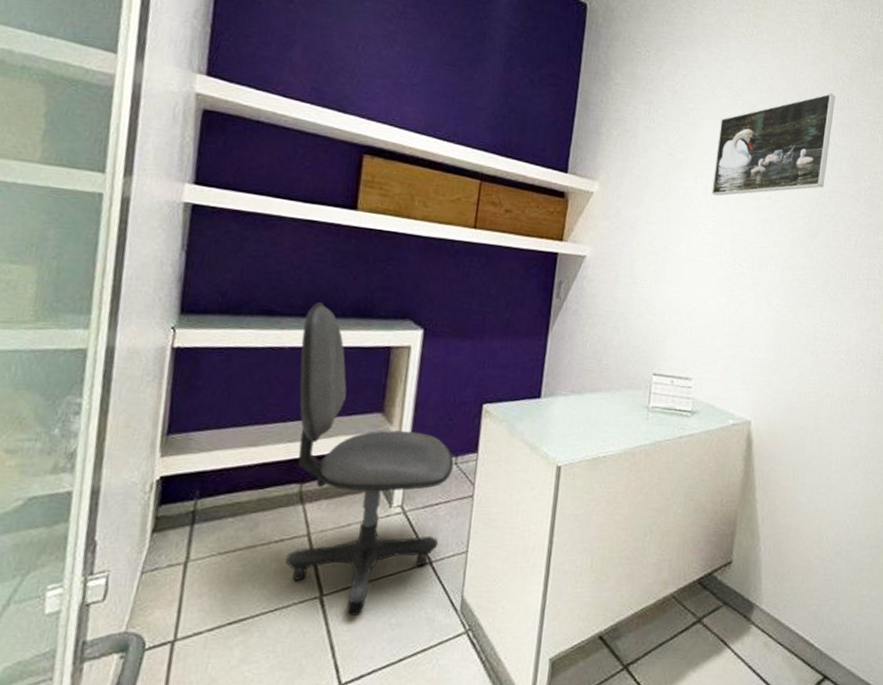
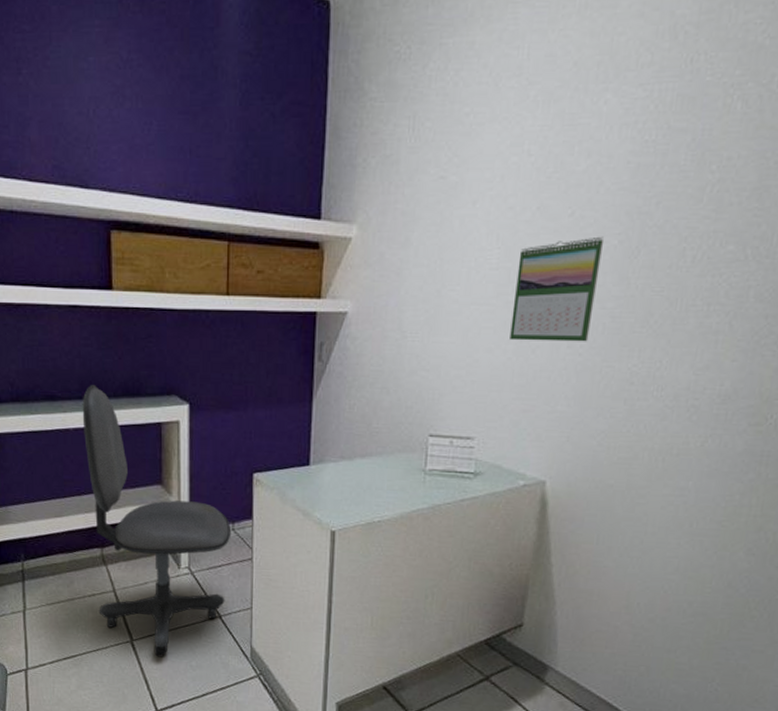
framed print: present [711,93,835,196] -> none [495,54,672,222]
calendar: none [722,217,793,301] -> present [510,236,604,342]

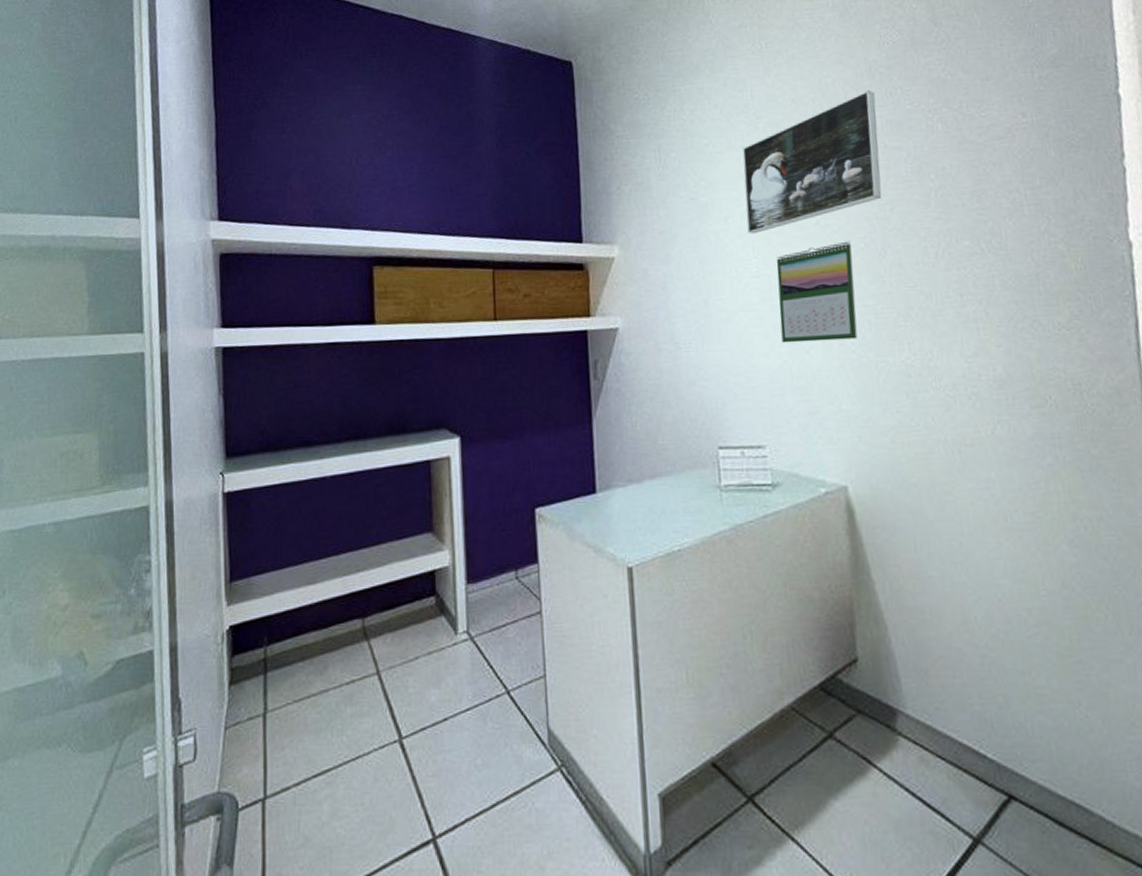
office chair: present [82,385,232,658] -> none [341,425,515,758]
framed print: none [495,54,672,222] -> present [742,90,882,234]

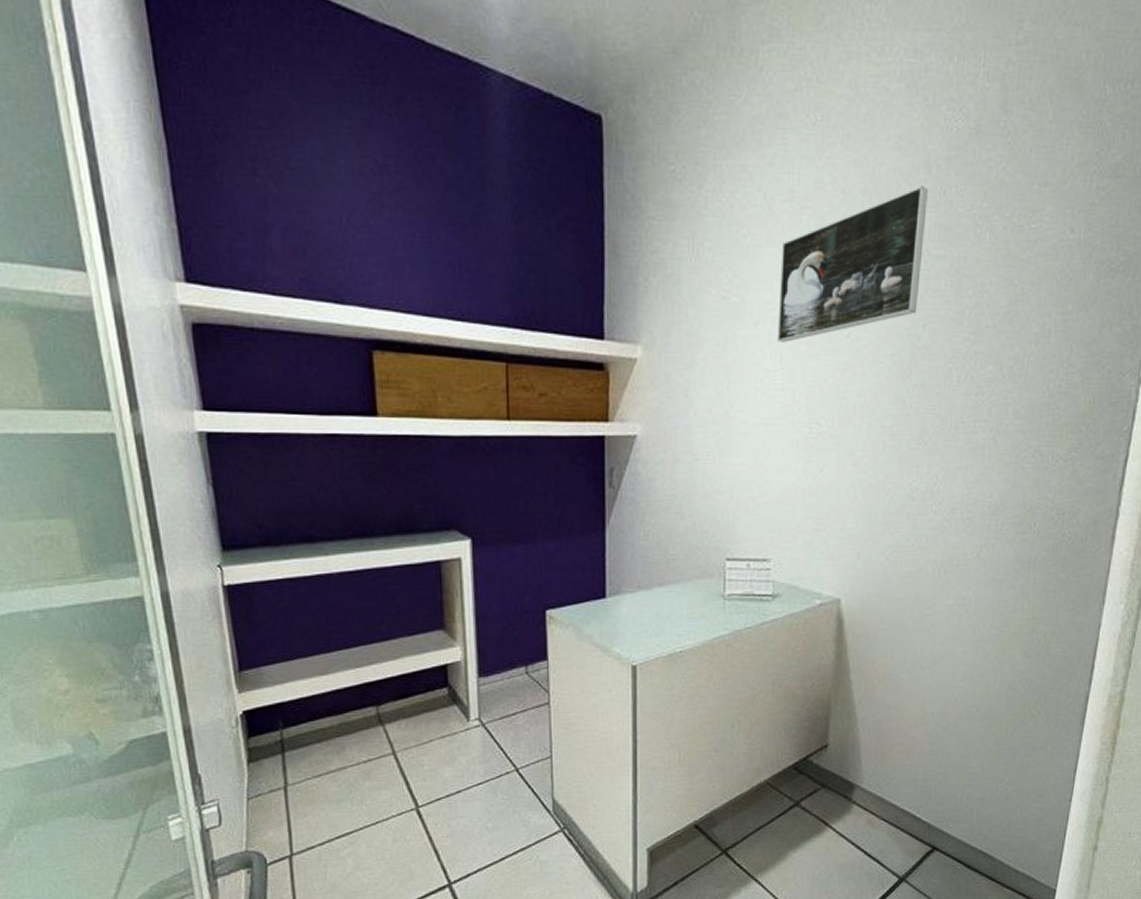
calendar: present [776,241,858,343] -> none [798,357,880,460]

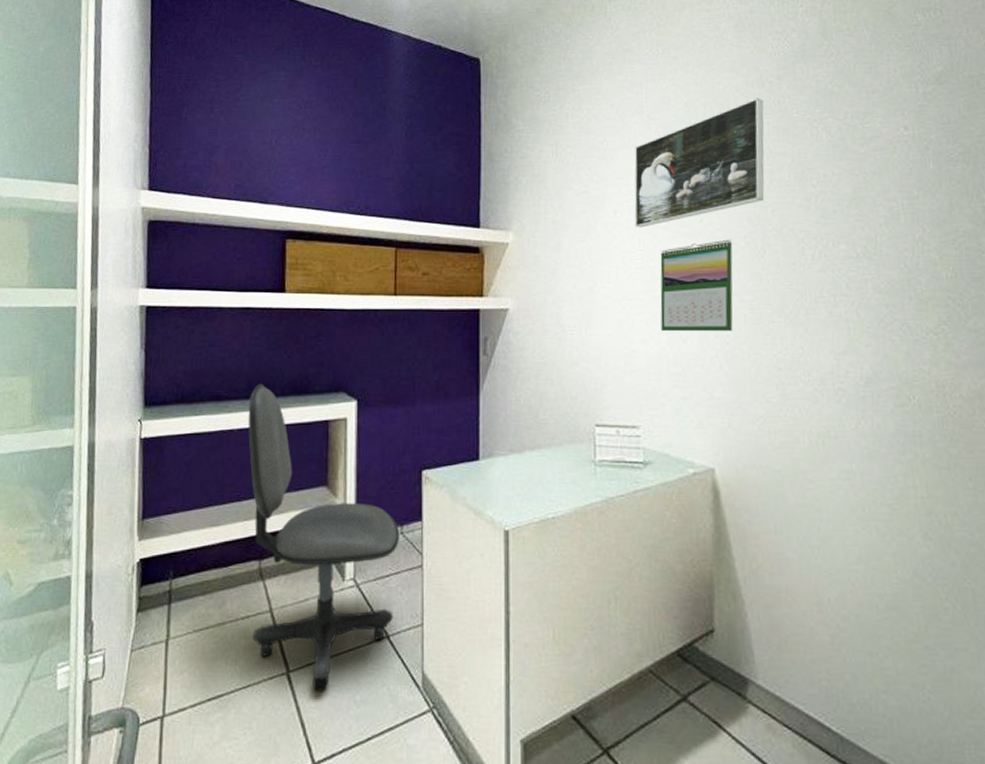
office chair: none [347,523,525,823] -> present [248,384,400,692]
calendar: none [798,357,880,460] -> present [660,239,733,332]

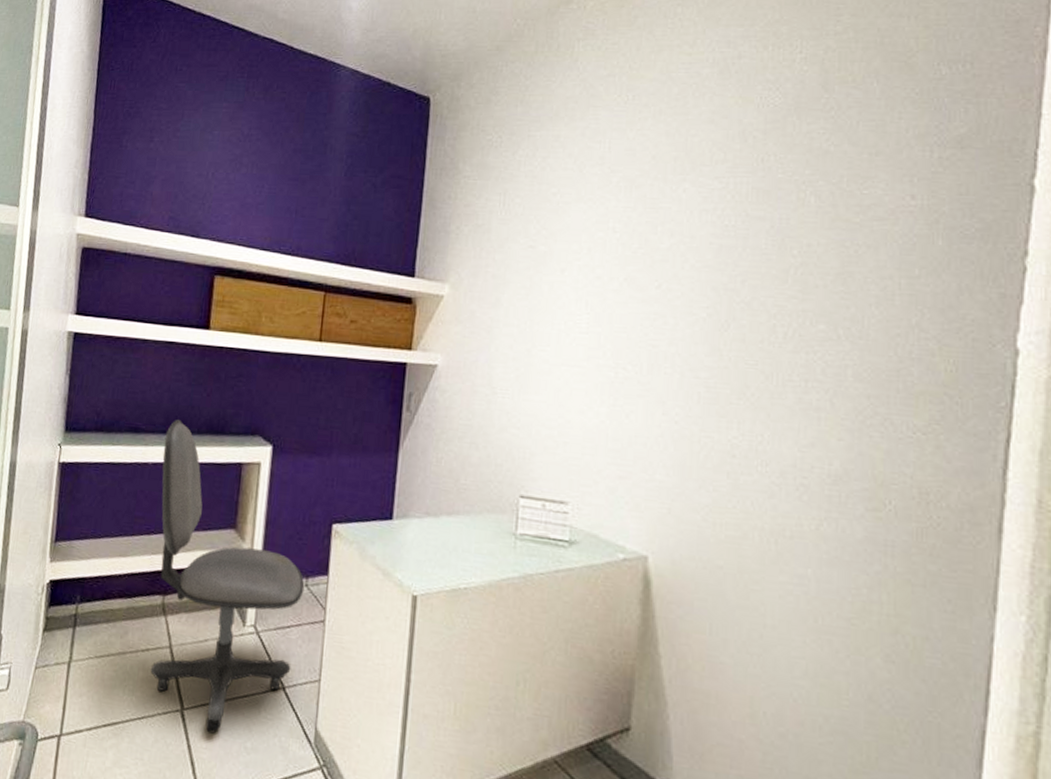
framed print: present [634,98,765,228] -> none [583,154,744,290]
calendar: present [660,239,733,332] -> none [602,308,693,410]

